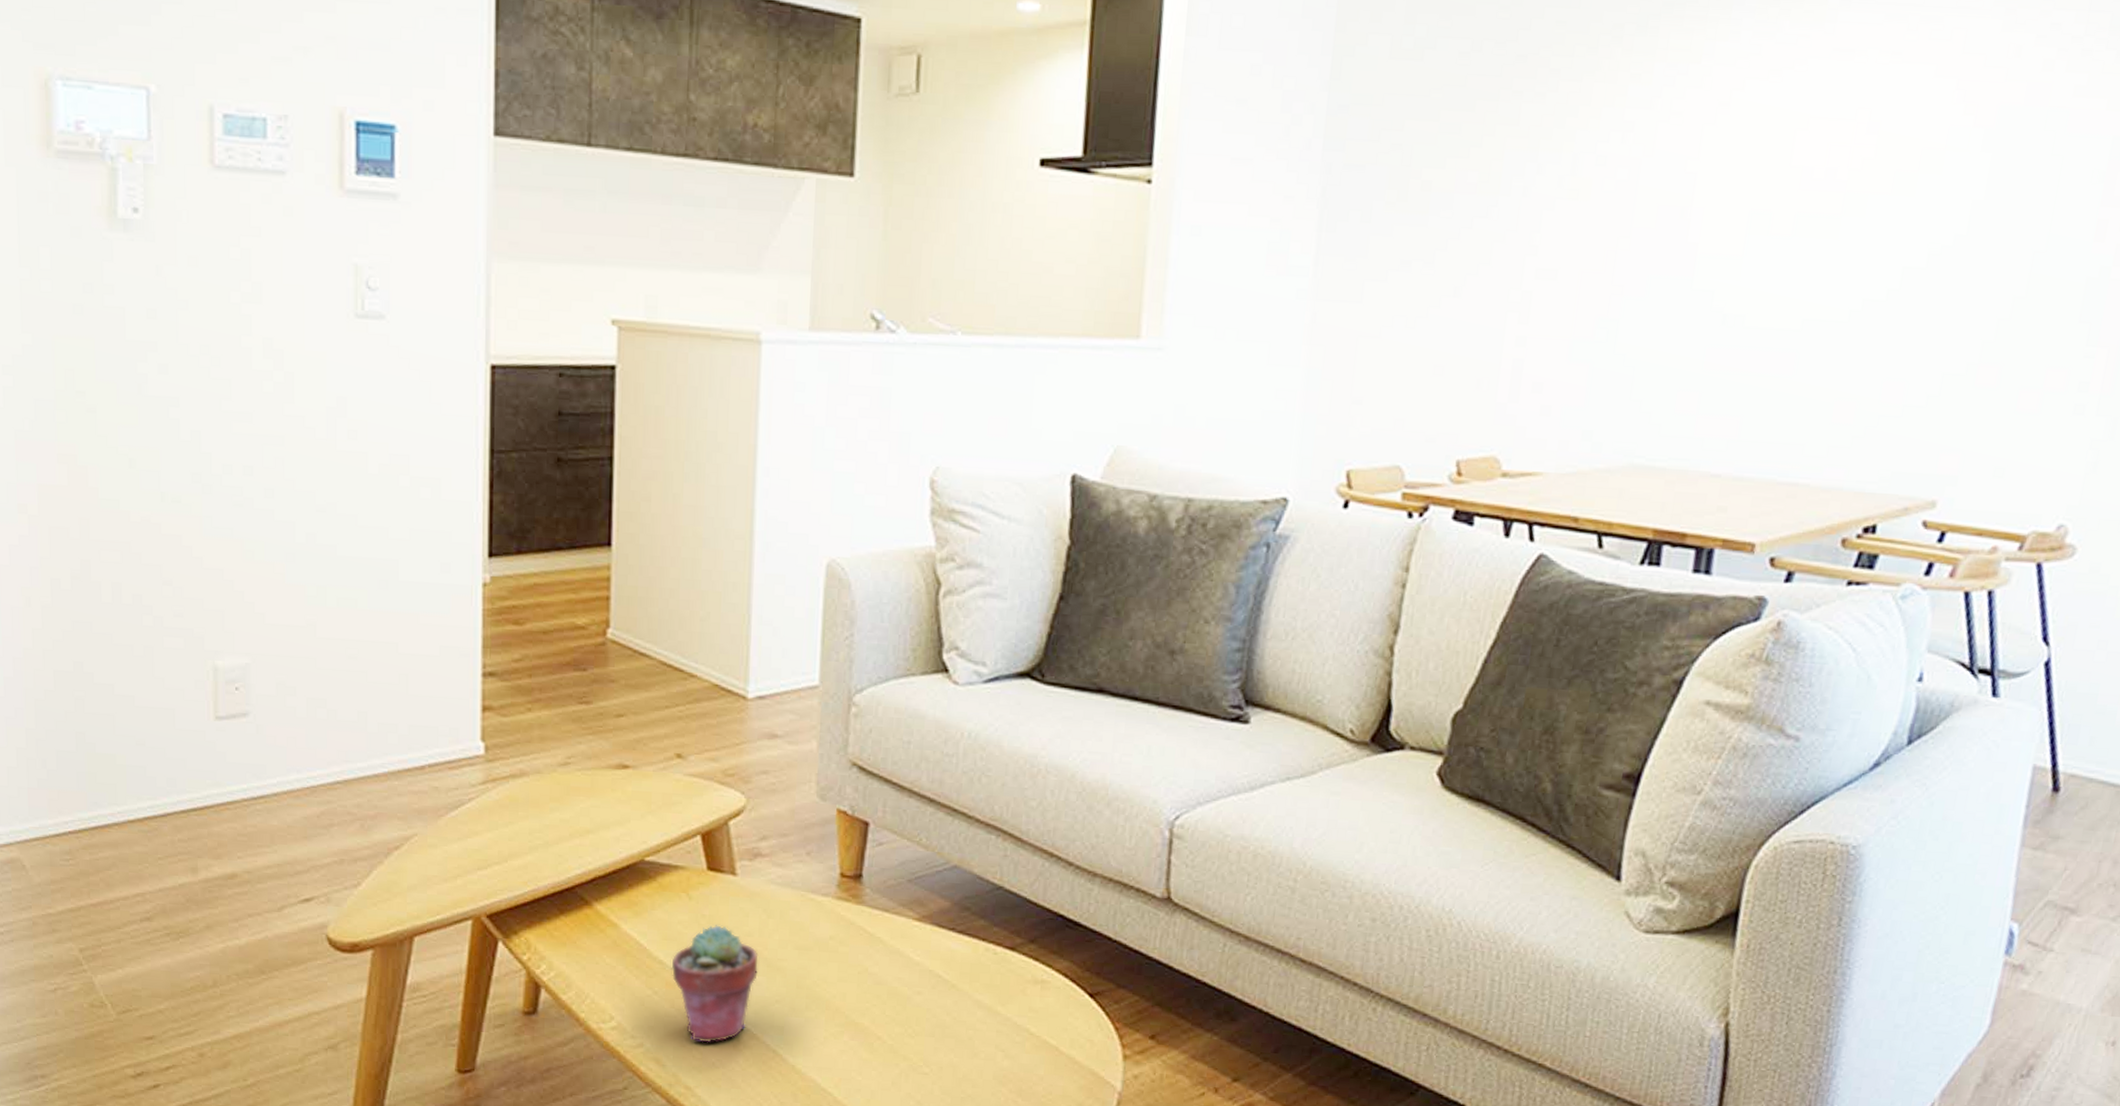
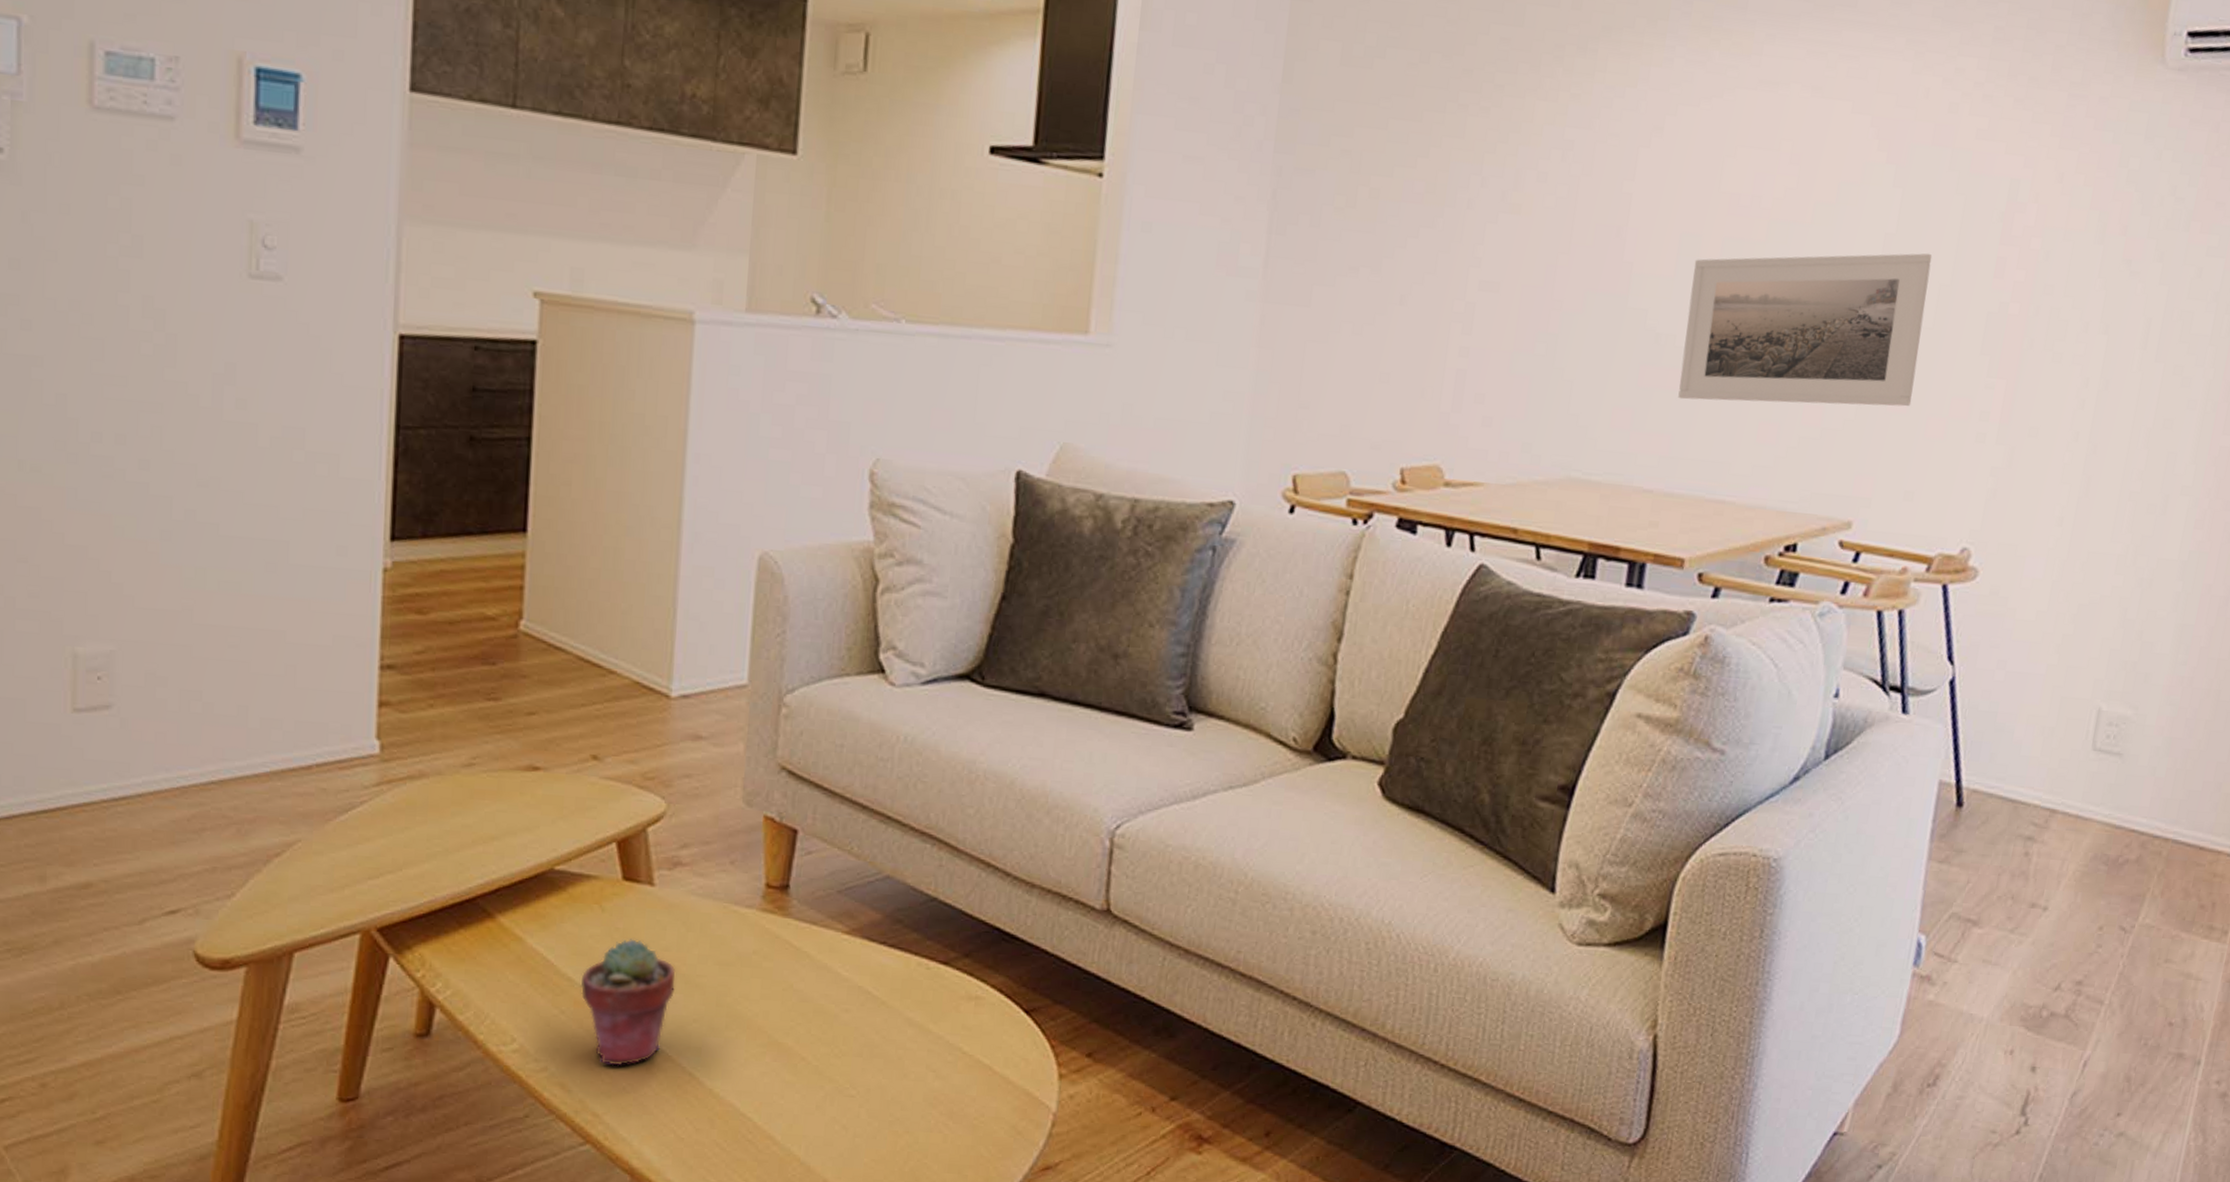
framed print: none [1747,219,2025,381] -> present [1678,253,1933,407]

